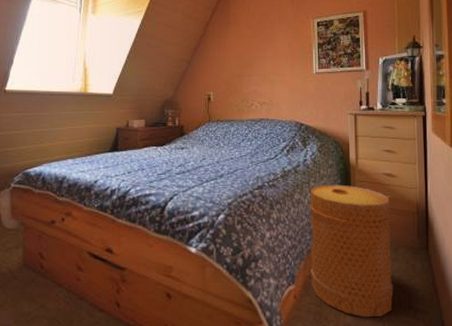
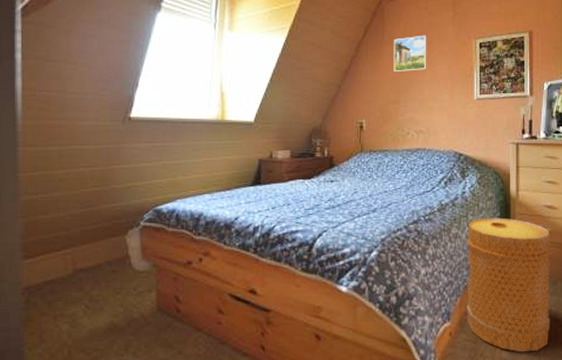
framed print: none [238,15,269,49] -> present [393,35,427,73]

